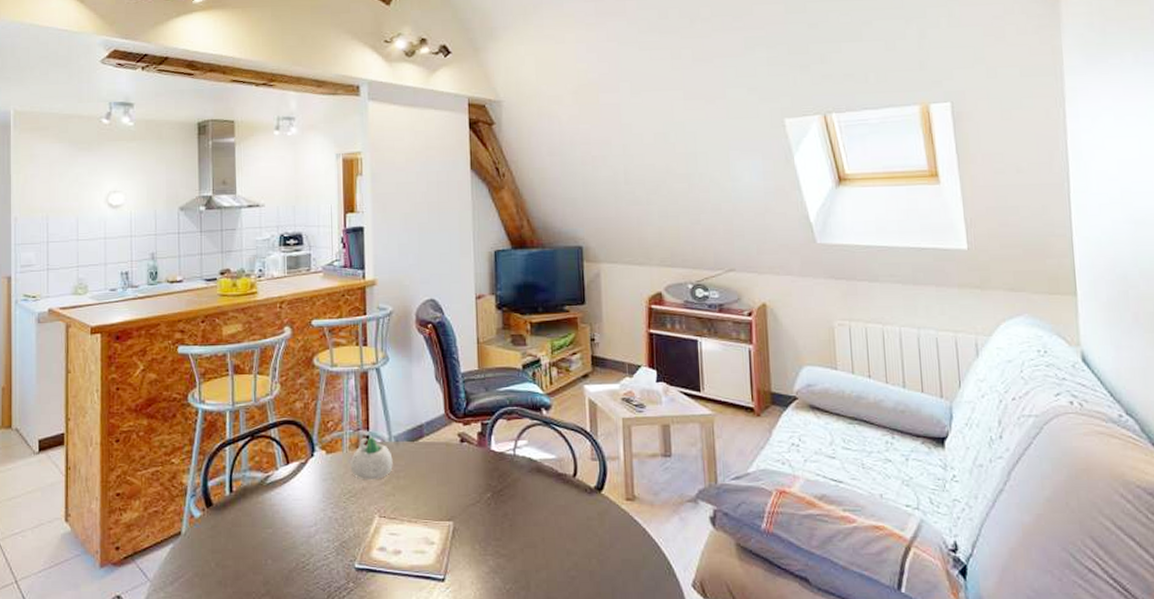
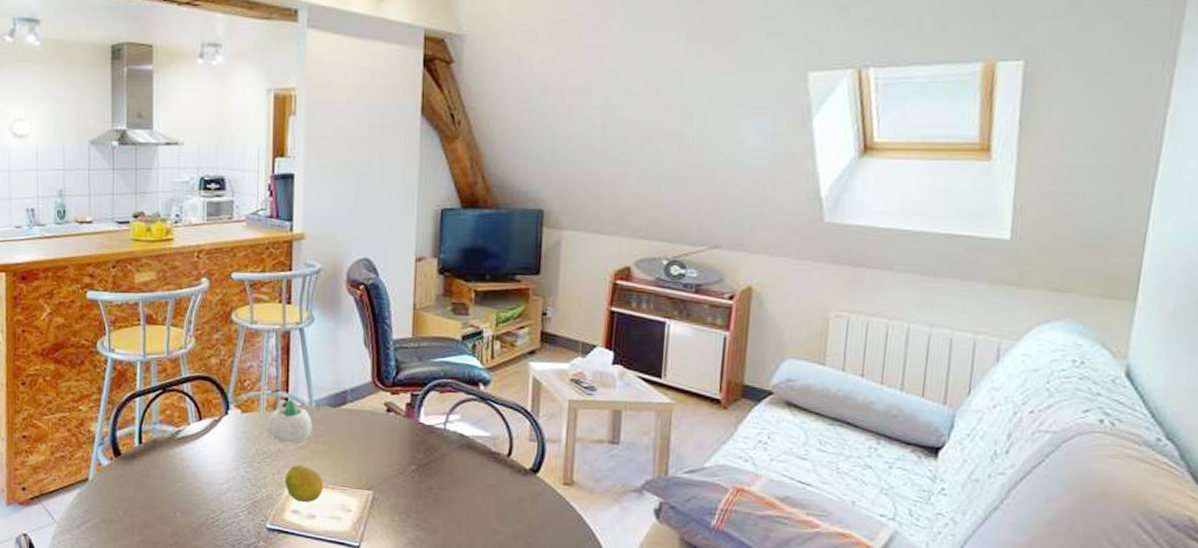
fruit: none [370,500,407,539] -> present [284,464,323,503]

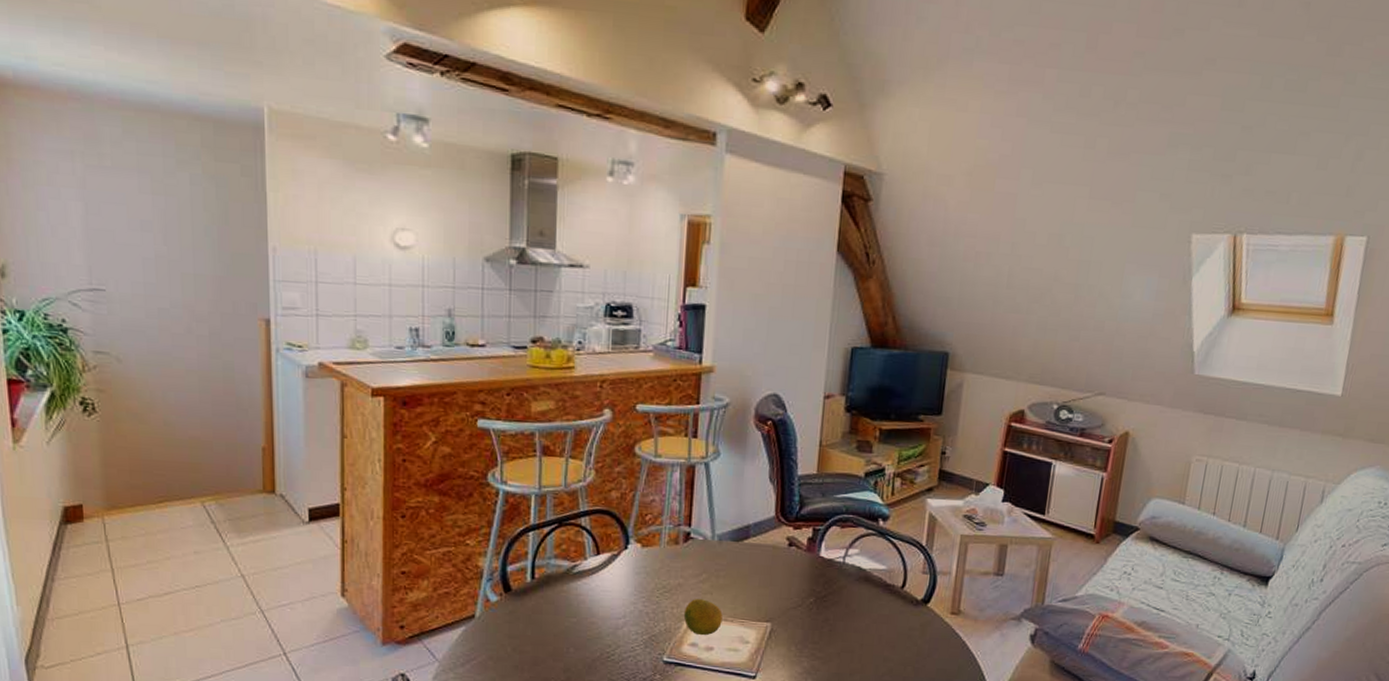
succulent planter: present [266,399,312,444] -> none [667,533,714,578]

